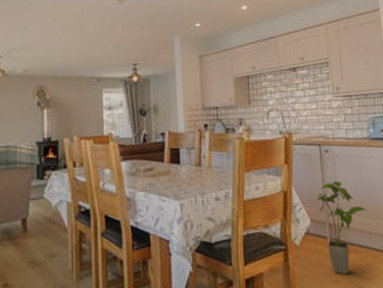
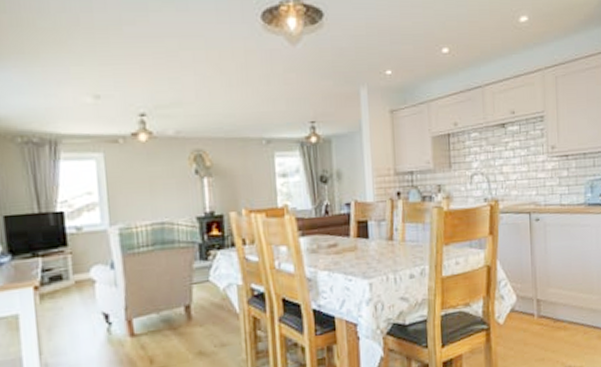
house plant: present [316,181,369,275] -> none [523,252,581,353]

